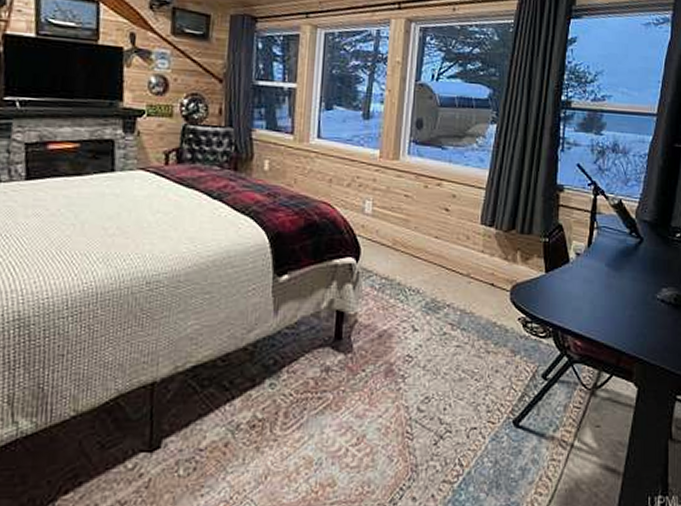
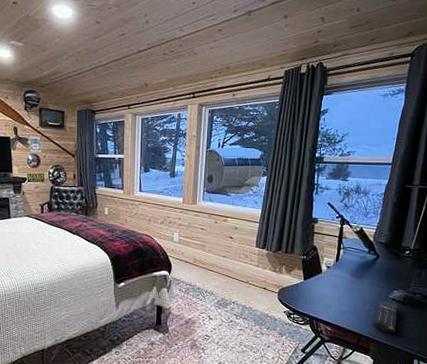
remote control: none [637,301,668,349] -> present [374,300,398,333]

